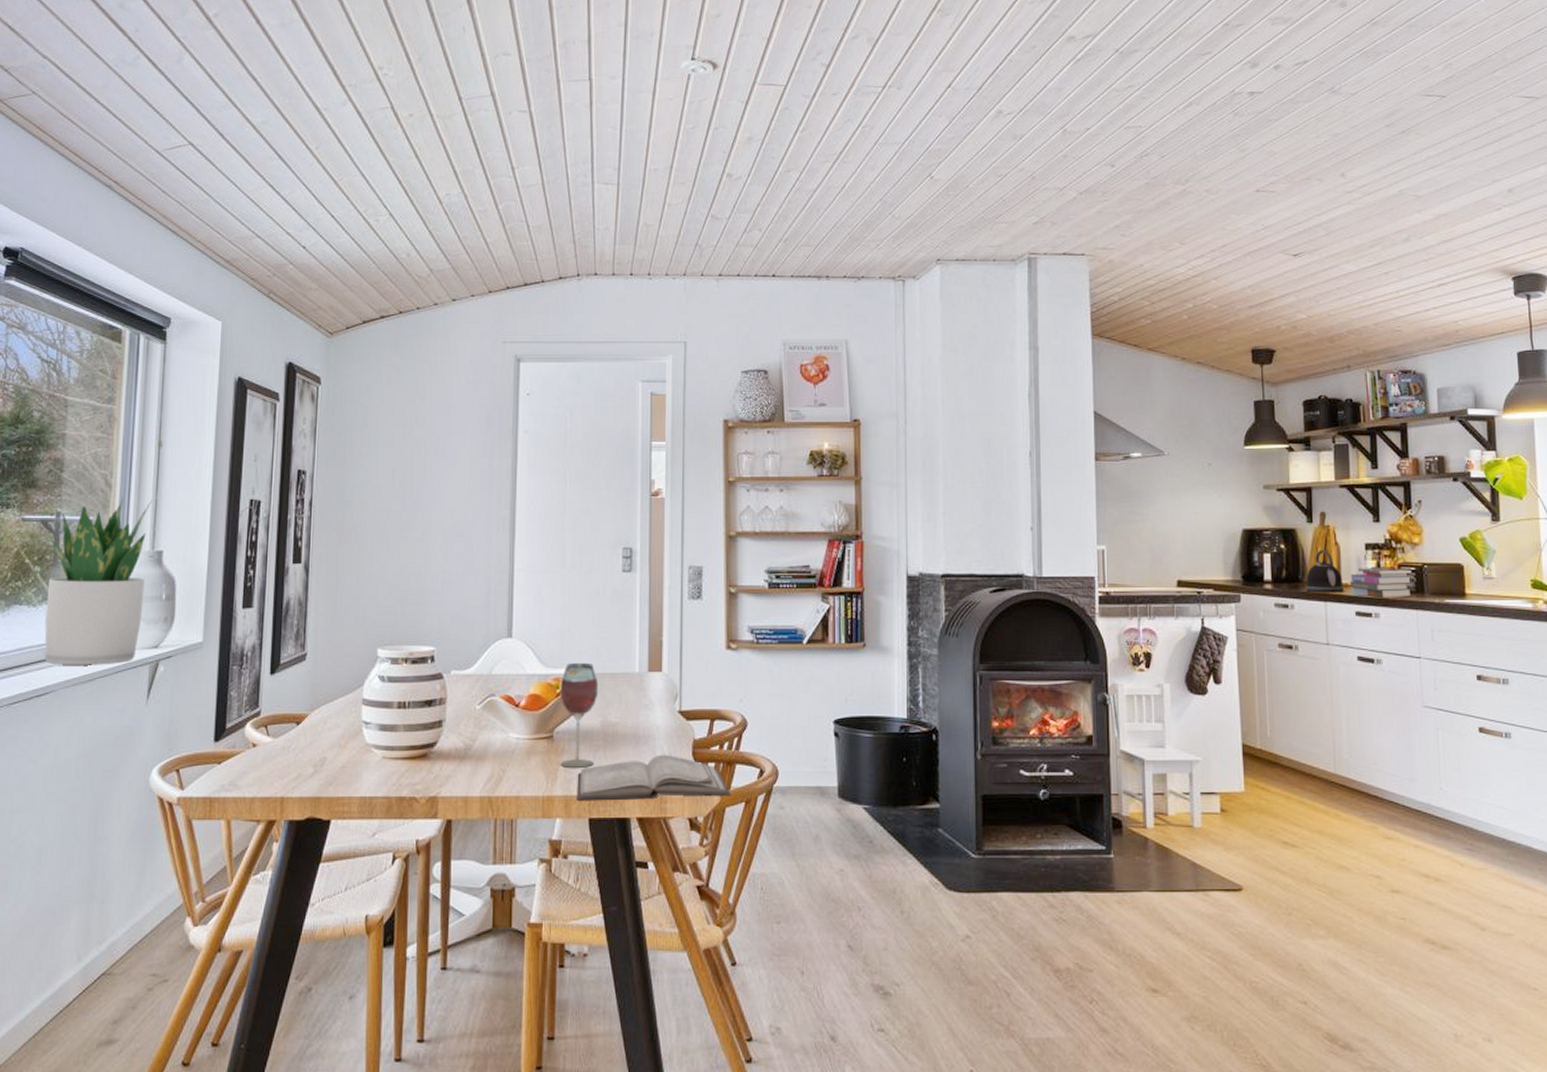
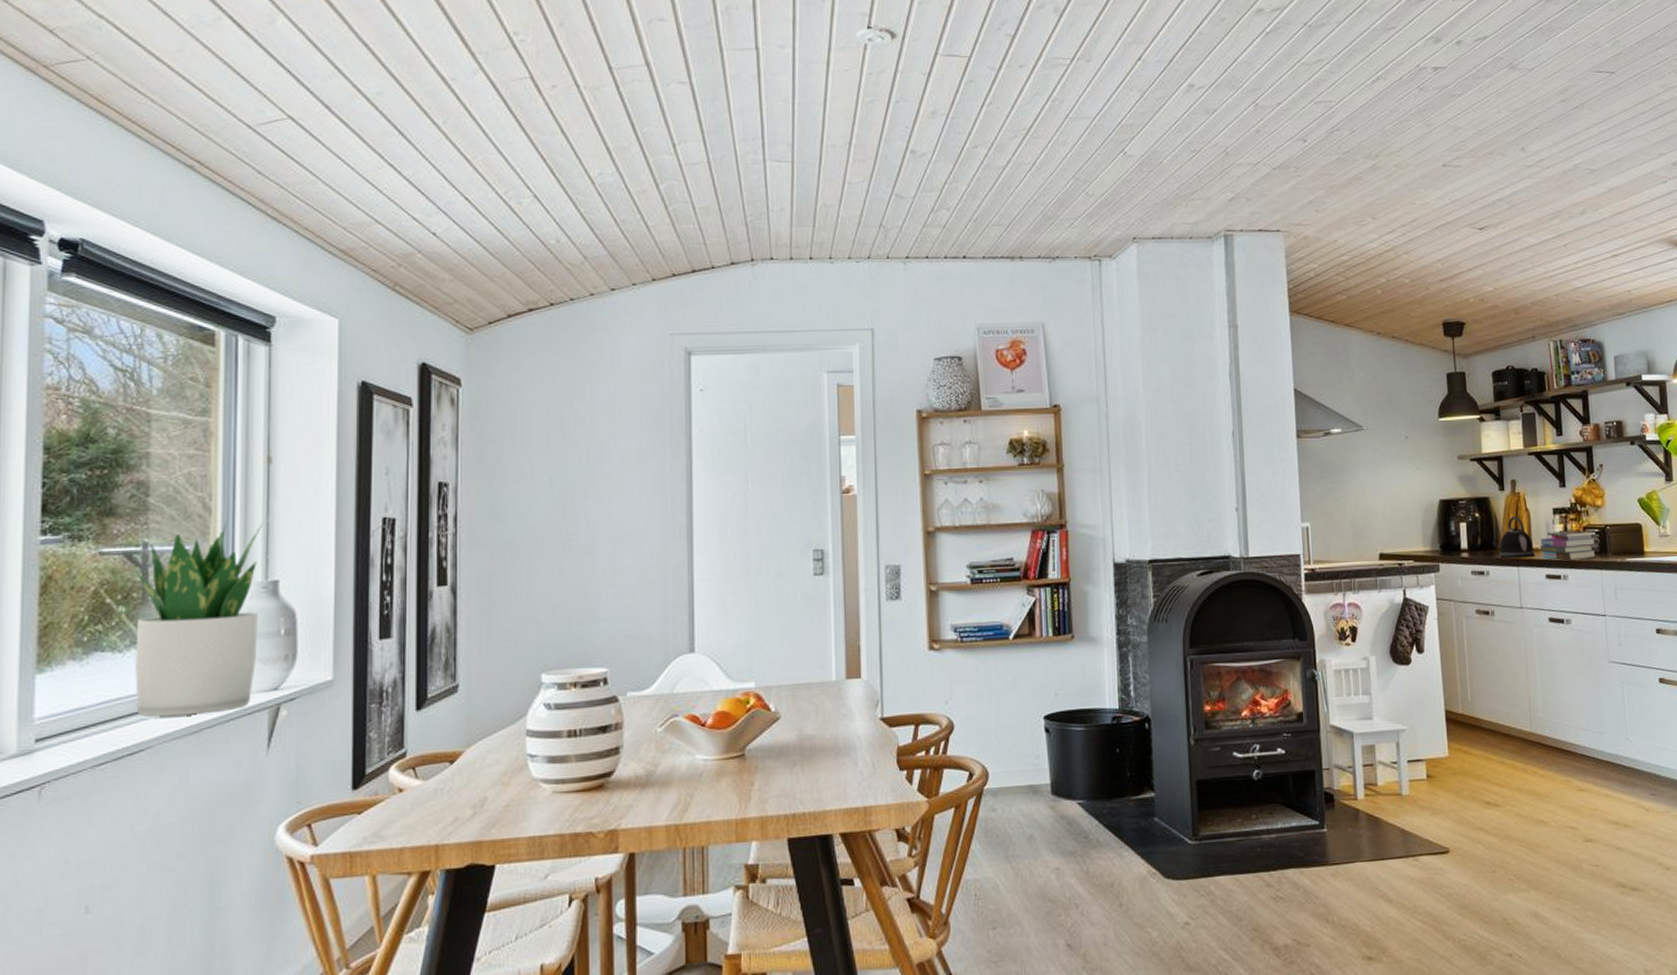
wineglass: present [560,662,599,769] -> none [750,673,793,788]
diary: present [576,754,732,801] -> none [773,764,941,821]

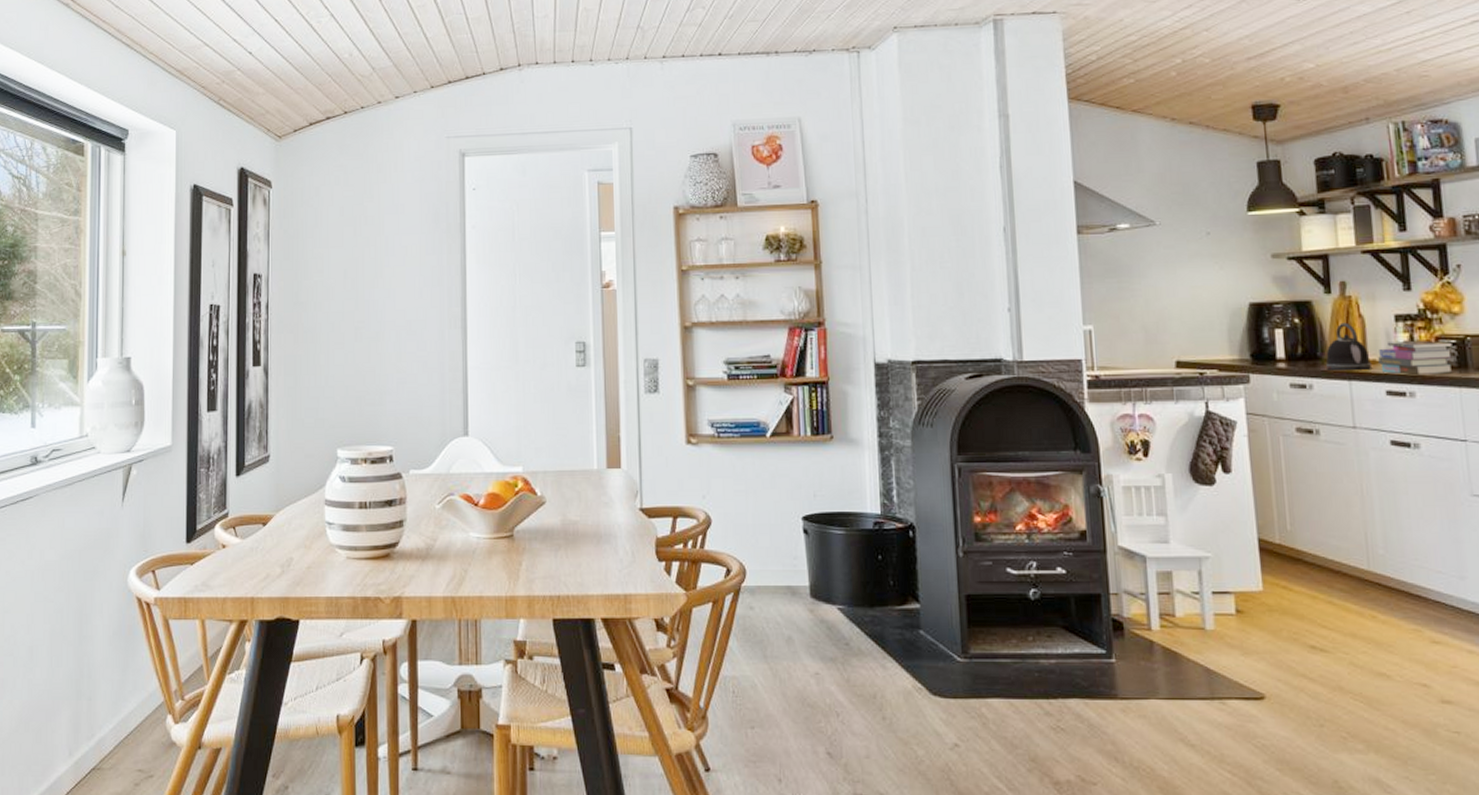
planter: present [135,521,262,718] -> none [26,306,118,470]

